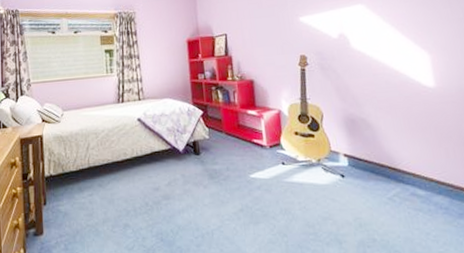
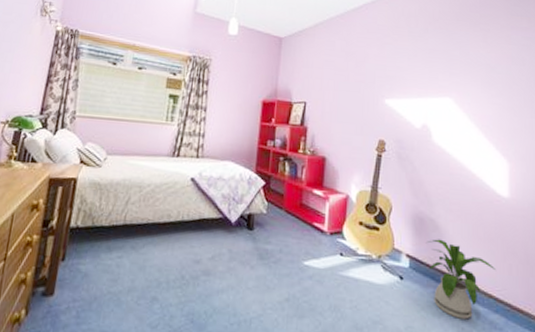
house plant: none [361,136,432,205] -> present [427,239,495,320]

